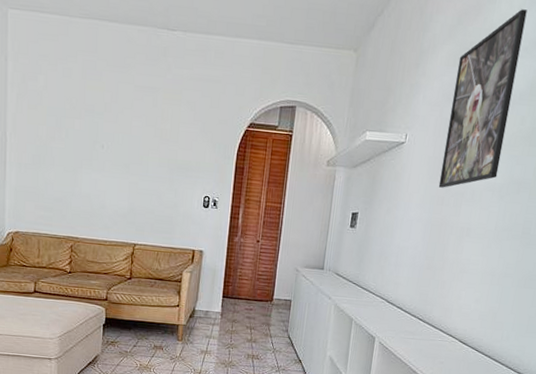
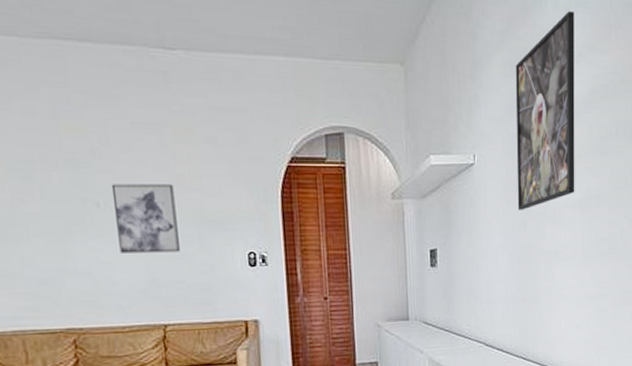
wall art: none [112,132,158,189] -> present [111,184,180,253]

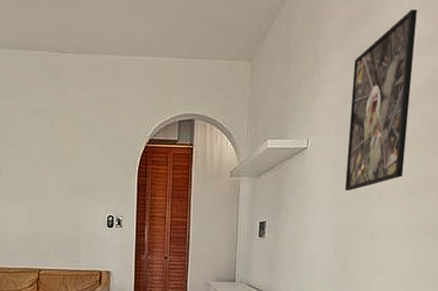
wall art: present [111,184,180,253] -> none [11,157,56,213]

